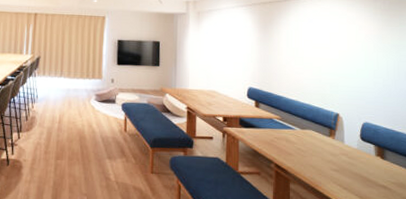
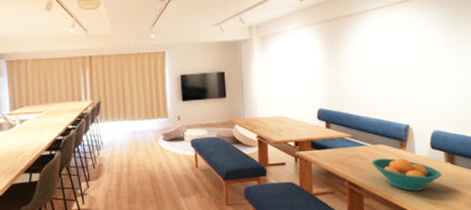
fruit bowl: none [299,144,372,183] -> present [371,158,442,191]

